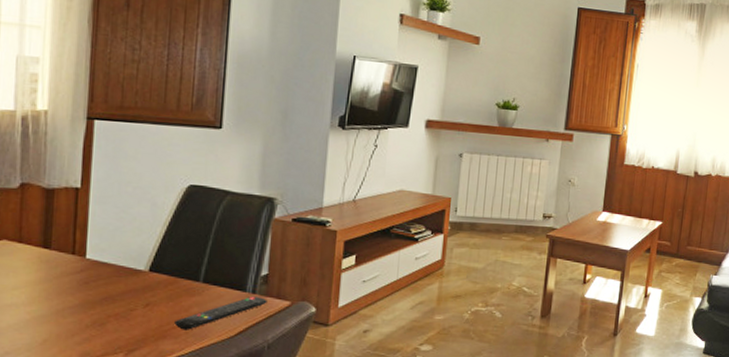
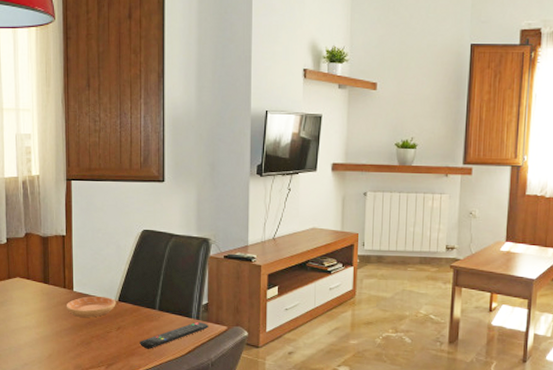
saucer: none [73,264,146,292] -> present [66,296,116,318]

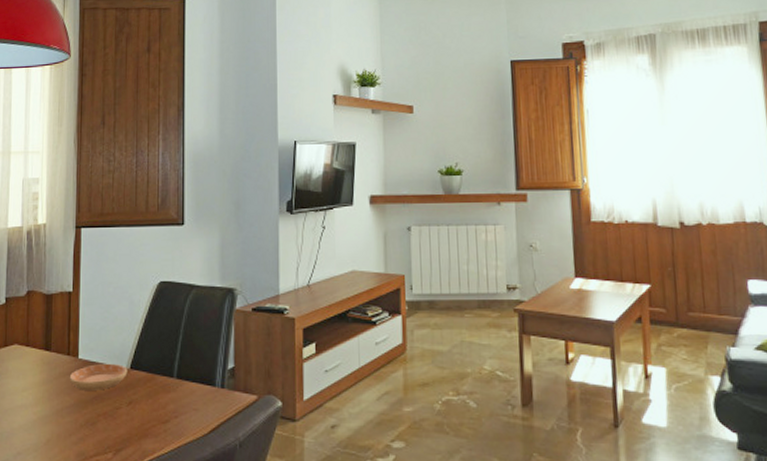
remote control: present [140,321,209,349] -> none [154,390,236,428]

